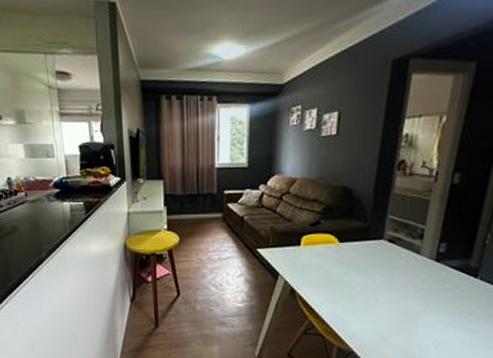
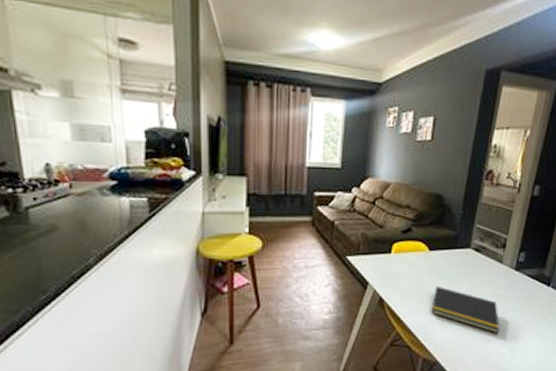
notepad: none [344,278,421,326] -> present [431,287,500,334]

